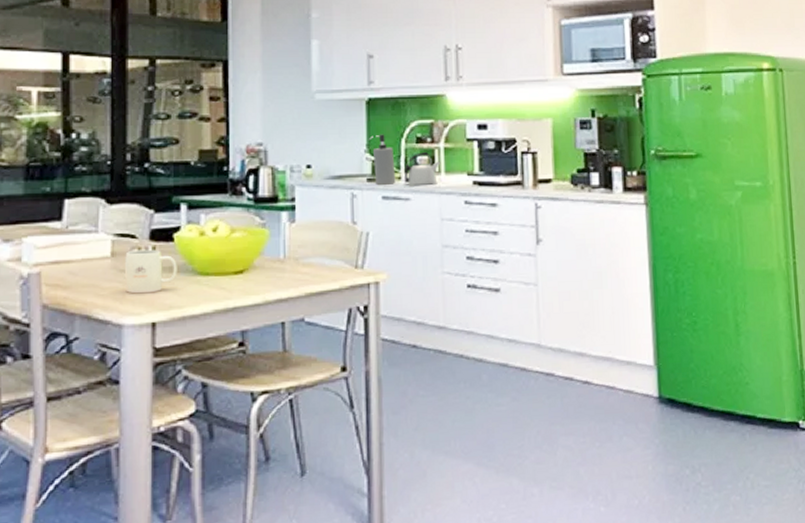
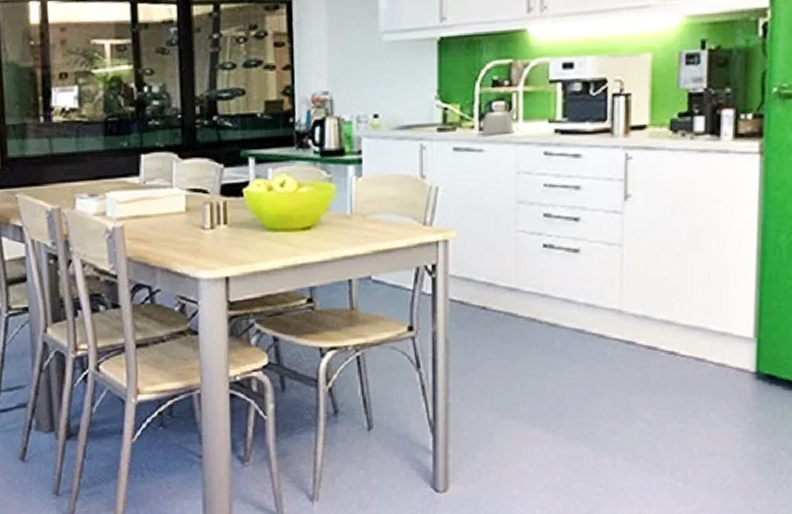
mug: present [124,249,177,294] -> none [198,204,248,249]
soap dispenser: present [369,134,396,186] -> none [440,77,468,136]

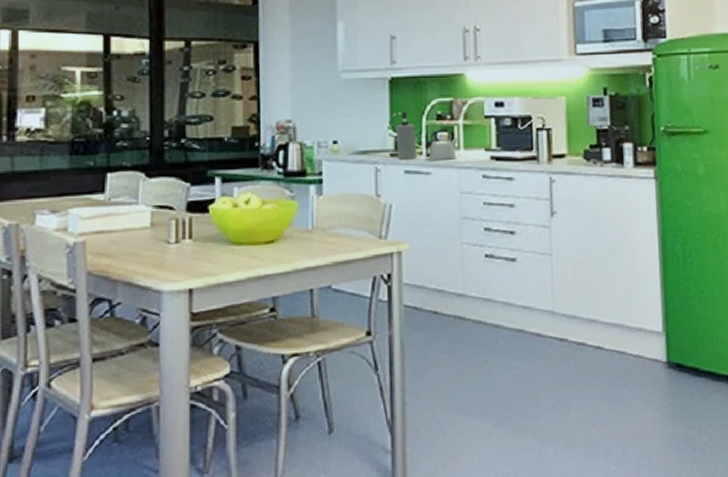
soap dispenser: none [440,77,468,136] -> present [392,111,417,161]

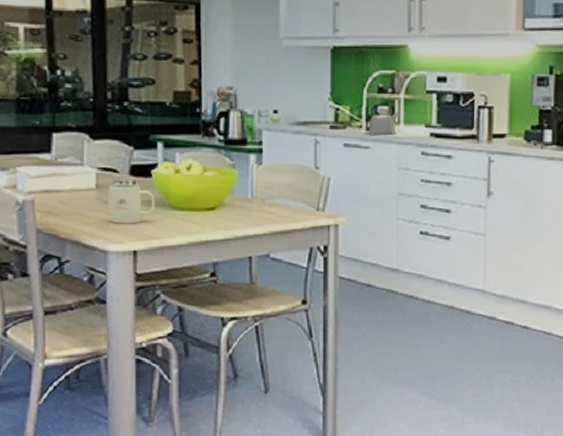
mug: none [163,220,212,262] -> present [107,183,155,224]
soap dispenser: present [392,111,417,161] -> none [333,82,357,134]

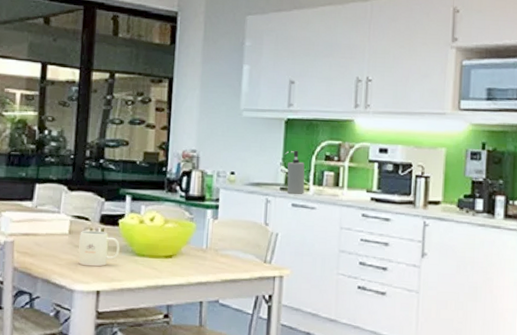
soap dispenser: none [333,82,357,134] -> present [285,150,305,195]
kettle: present [364,101,400,137] -> none [311,168,345,199]

